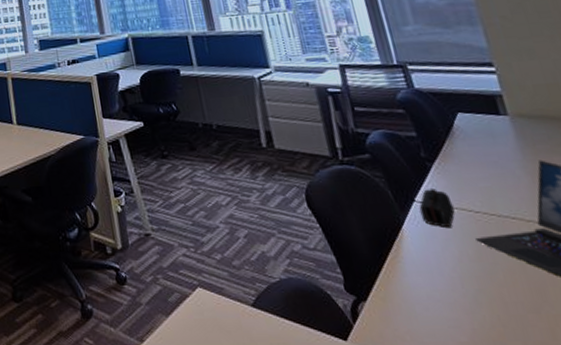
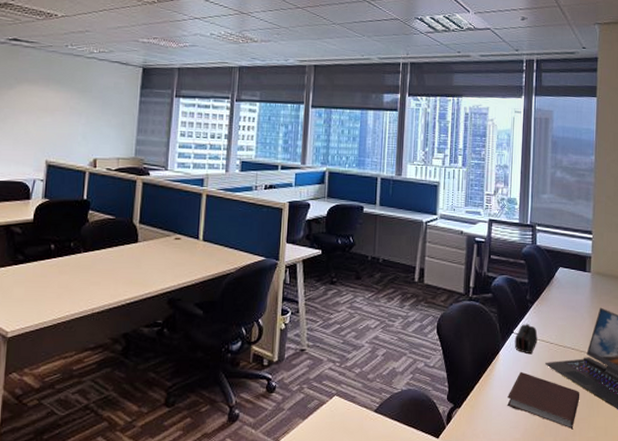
notebook: none [431,251,550,331] -> present [507,371,580,430]

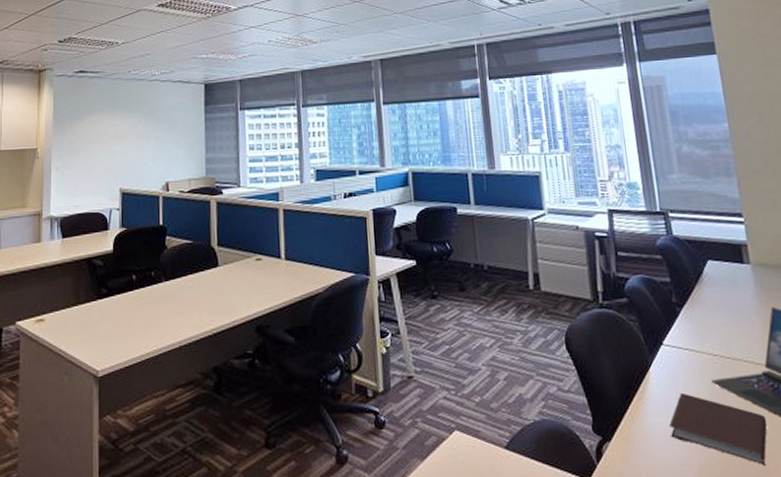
pencil case: present [514,324,538,353] -> none [666,333,696,370]

